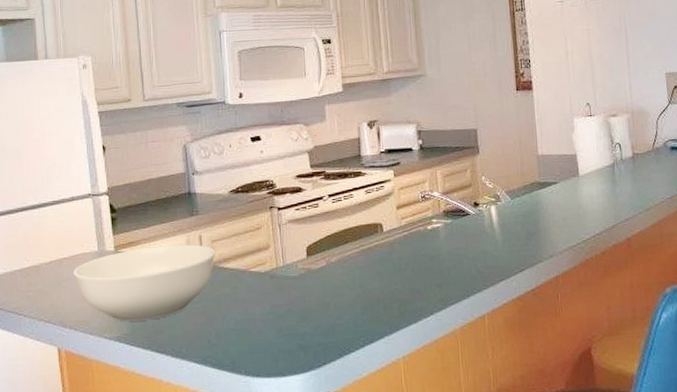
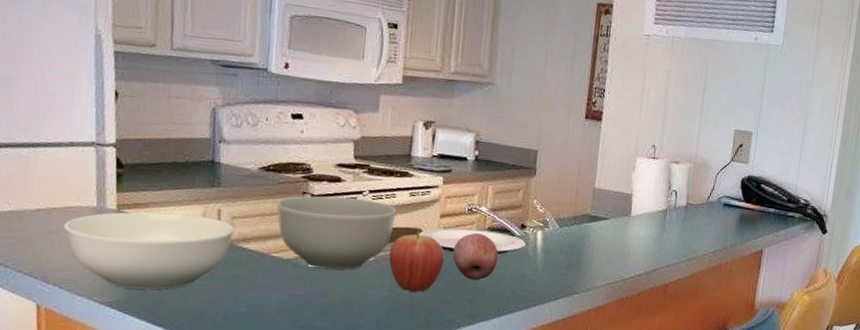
bowl: none [248,204,356,277] -> present [276,195,397,270]
fruit: none [355,225,407,285] -> present [388,230,445,292]
plate: none [380,214,482,240] -> present [419,227,526,255]
fruit: none [413,218,458,265] -> present [452,233,499,281]

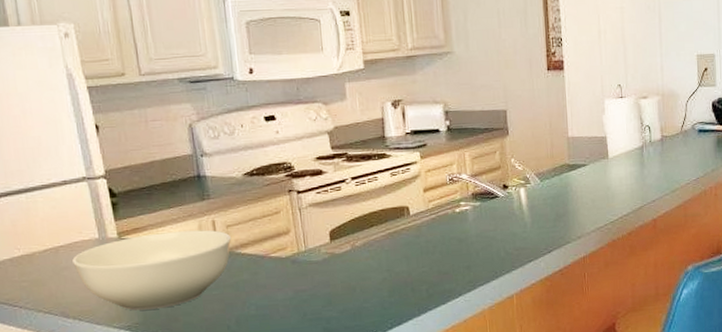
bowl: present [276,195,397,270] -> none [265,187,382,261]
fruit: present [388,230,445,292] -> none [381,208,435,268]
plate: present [419,227,526,255] -> none [406,196,511,223]
fruit: present [452,233,499,281] -> none [441,201,487,247]

